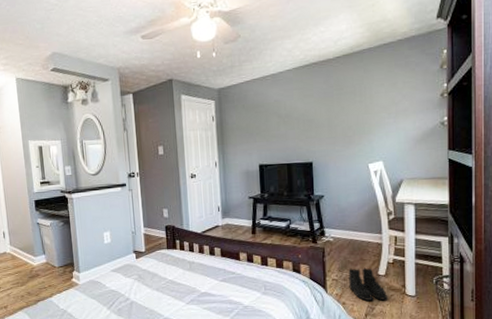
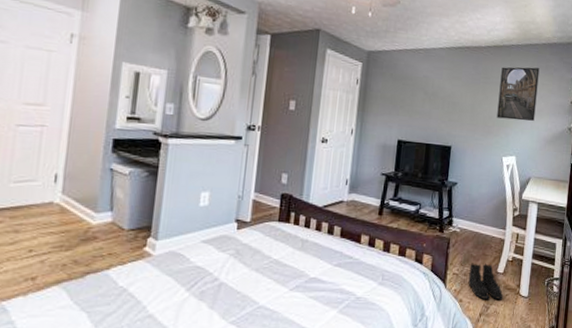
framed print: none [355,67,399,127] -> present [497,67,540,121]

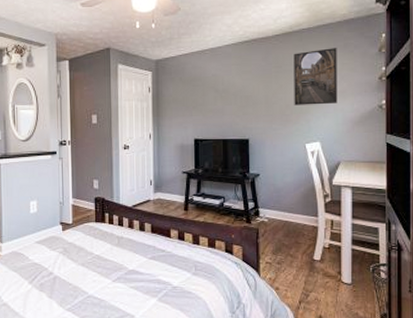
boots: present [468,263,503,299] -> none [283,251,322,287]

